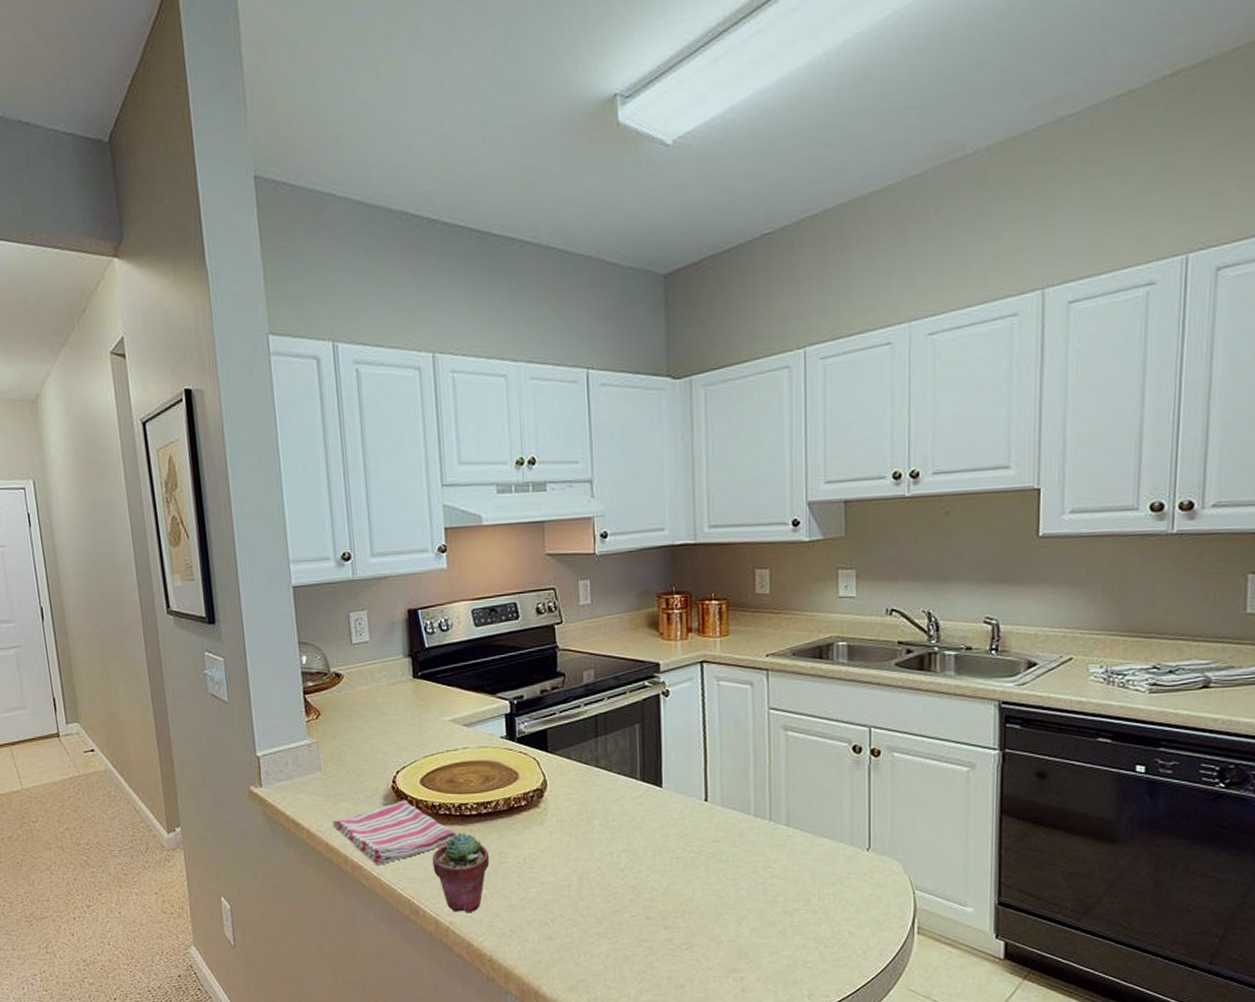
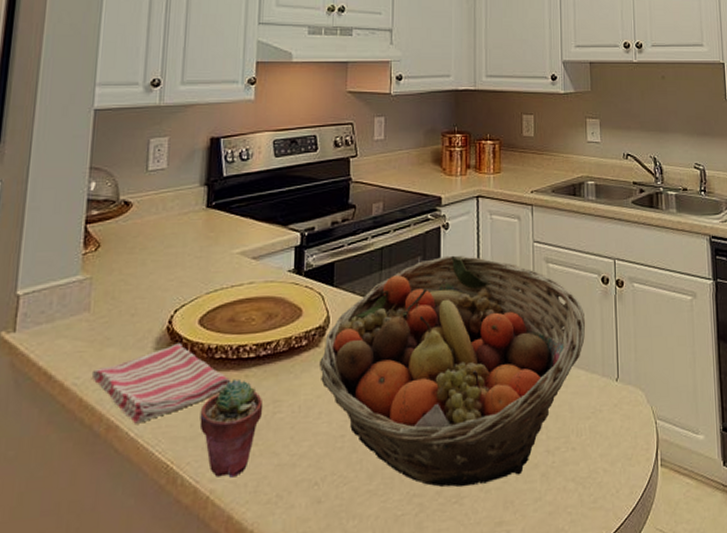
fruit basket: none [540,722,832,937] -> present [320,255,586,488]

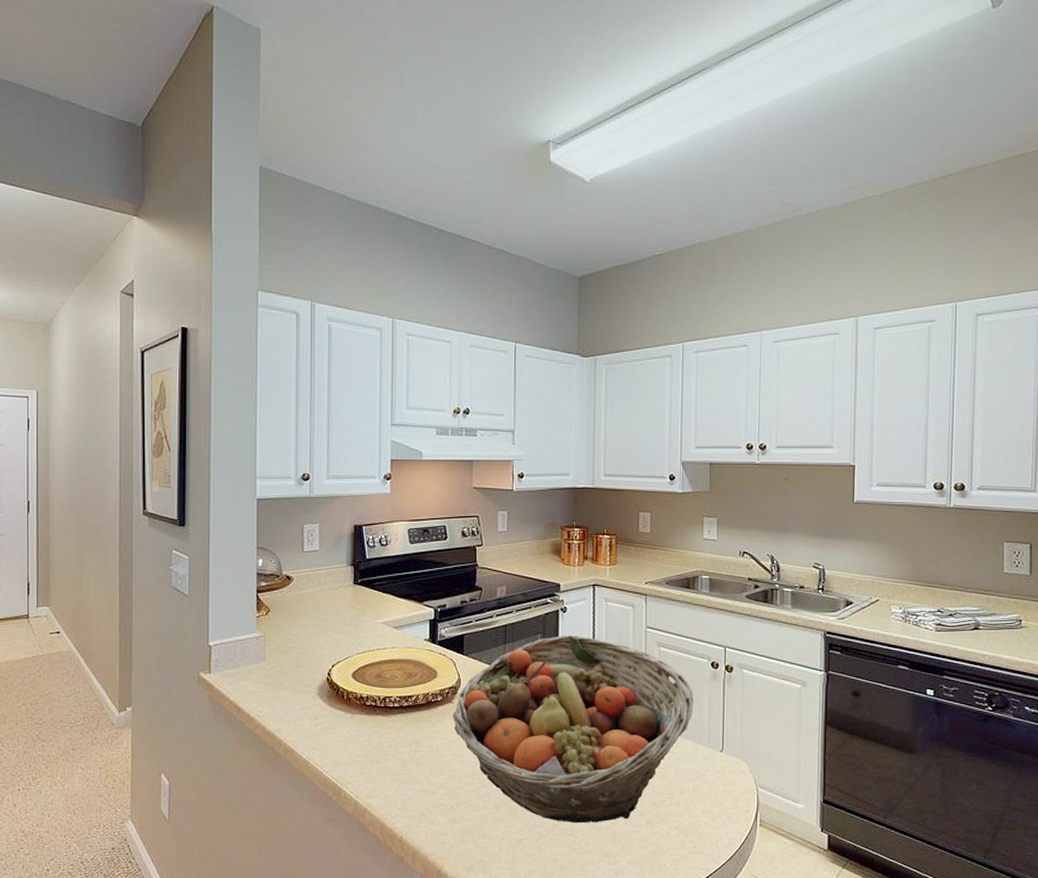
dish towel: present [91,343,231,424] -> none [270,691,380,749]
potted succulent: present [199,379,264,478] -> none [356,722,407,796]

